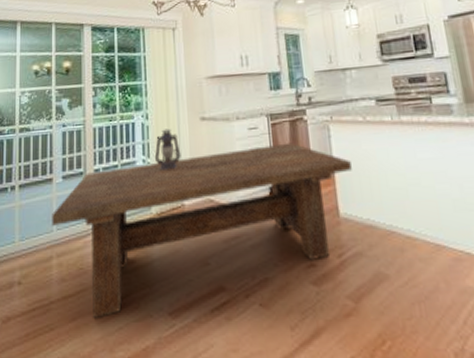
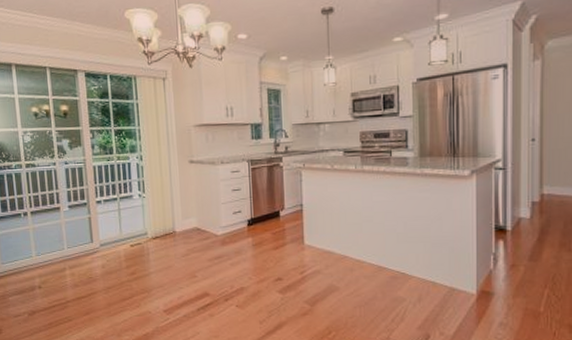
dining table: present [52,142,352,318] -> none [62,184,318,313]
lantern: present [154,128,181,171] -> none [149,169,172,204]

